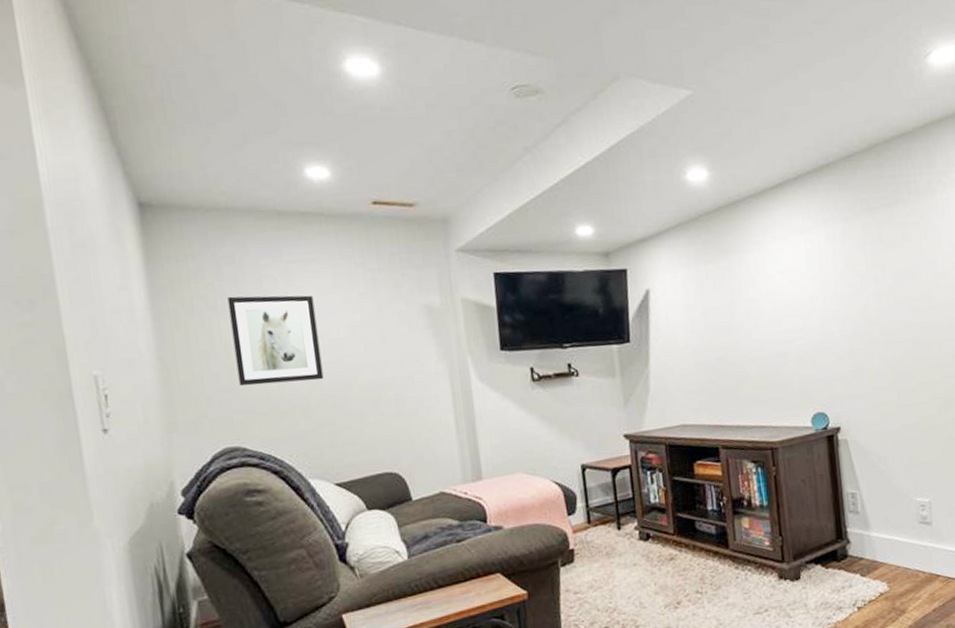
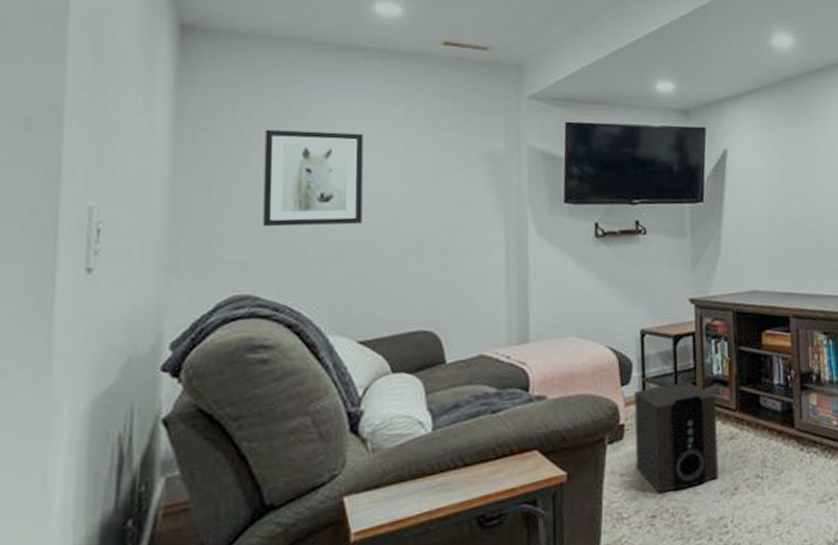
speaker: none [580,510,662,608] -> present [634,382,719,493]

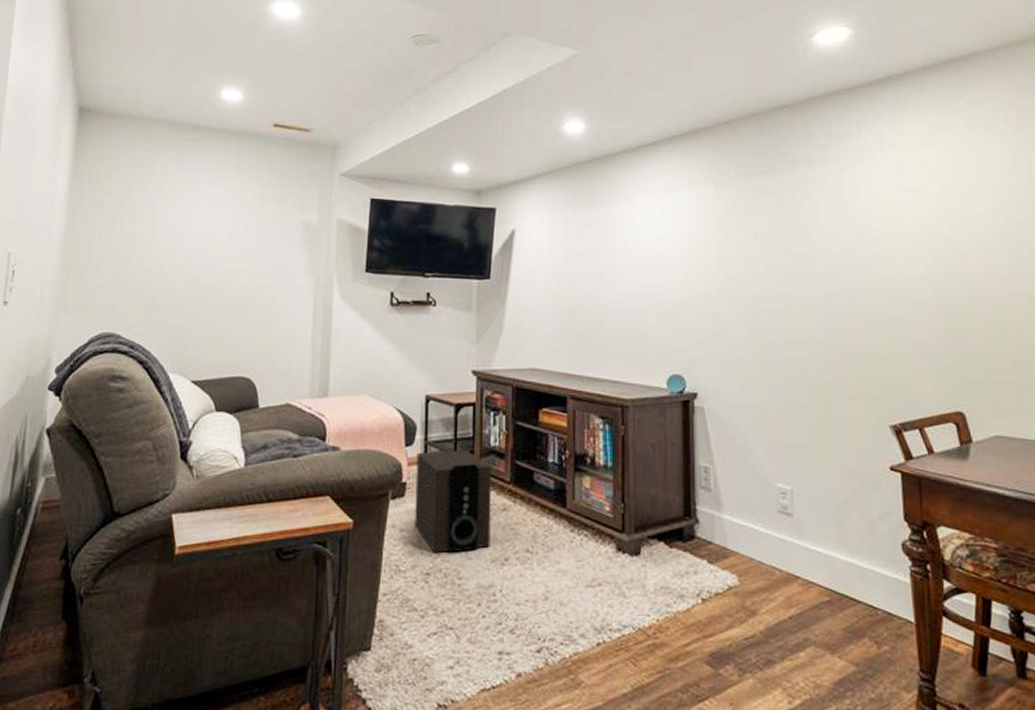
wall art: present [263,129,364,227] -> none [127,195,207,280]

